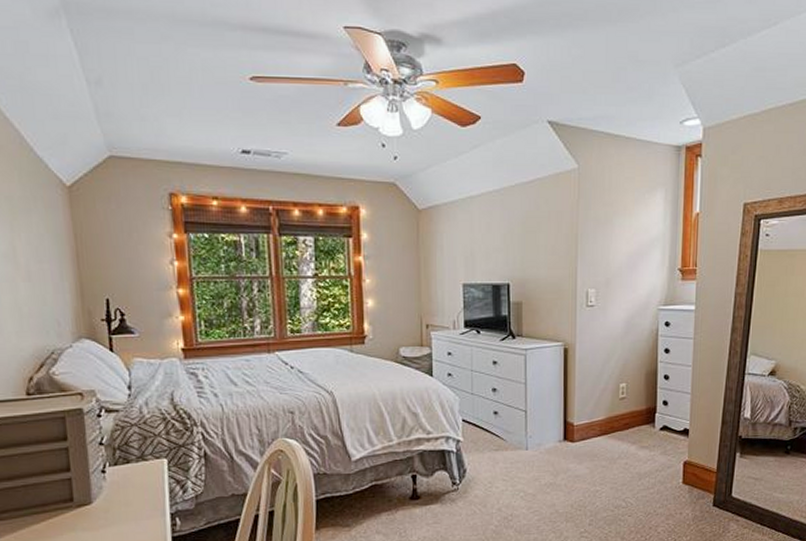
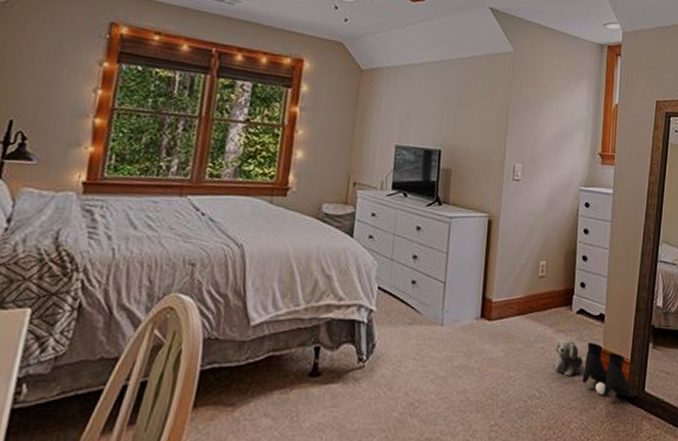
plush toy: none [639,453,667,487] -> present [554,338,583,376]
boots: none [668,456,721,503] -> present [582,343,635,397]

